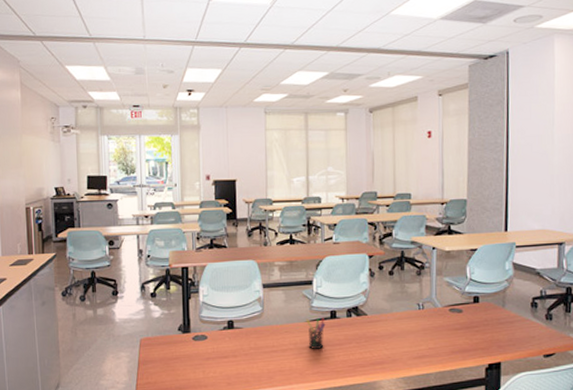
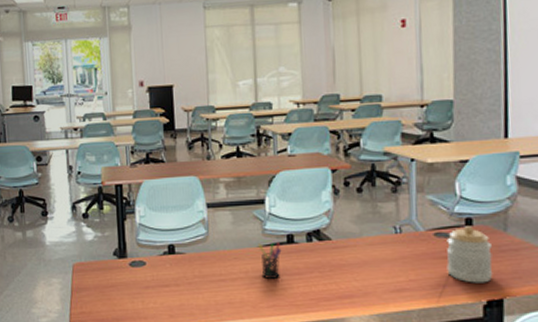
jar: none [458,303,494,350] -> present [446,226,493,283]

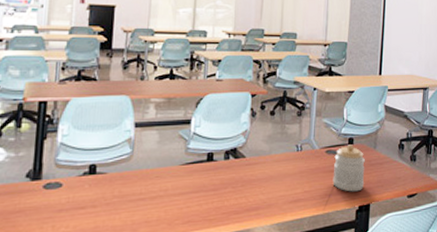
pen holder: present [258,241,282,279] -> none [180,160,201,196]

